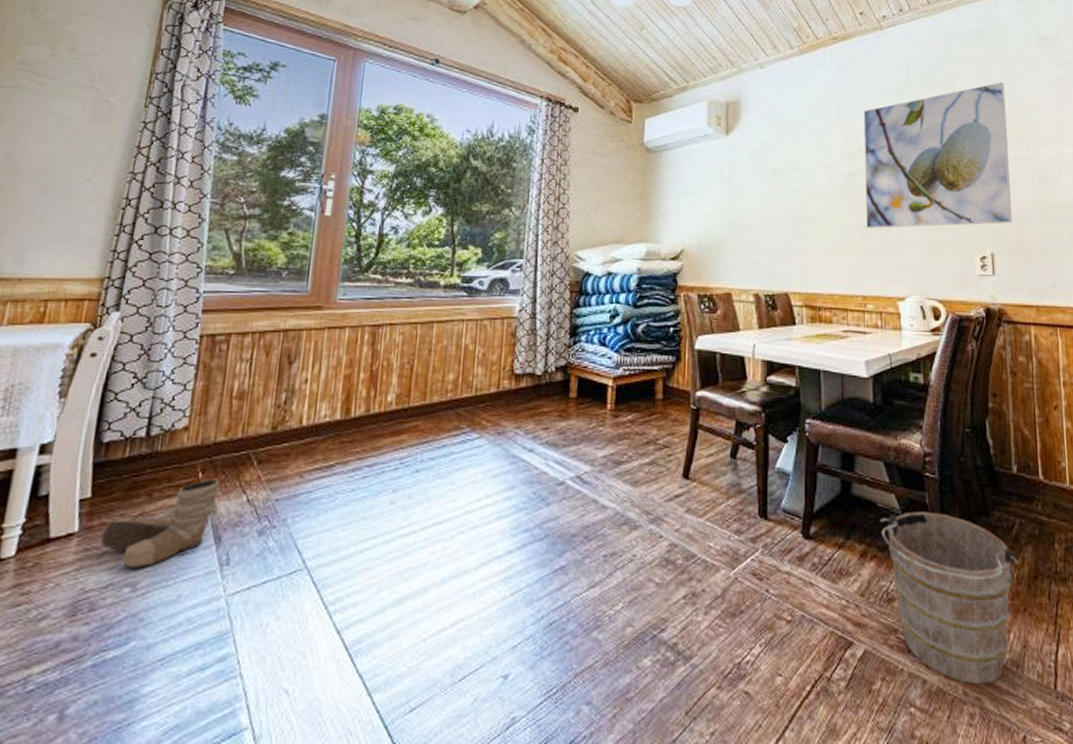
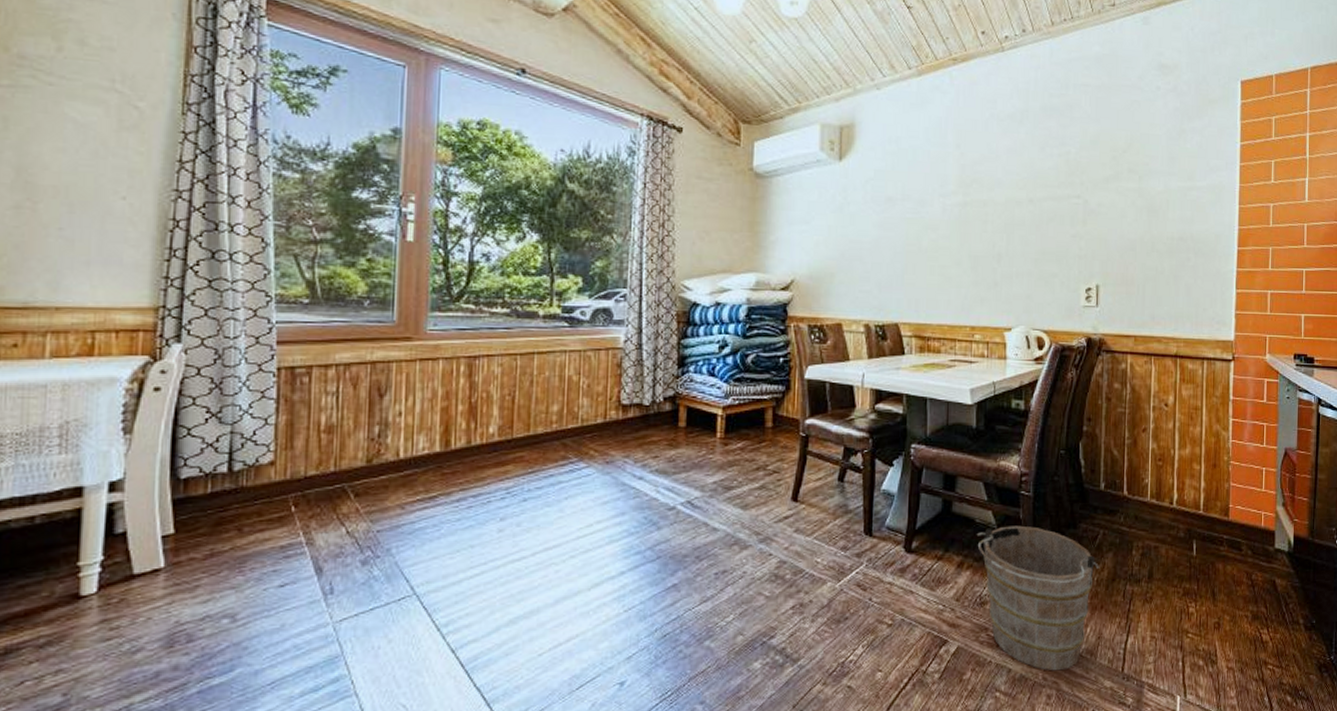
boots: present [100,479,221,569] -> none [191,512,316,601]
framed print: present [863,82,1013,229] -> none [978,112,1122,260]

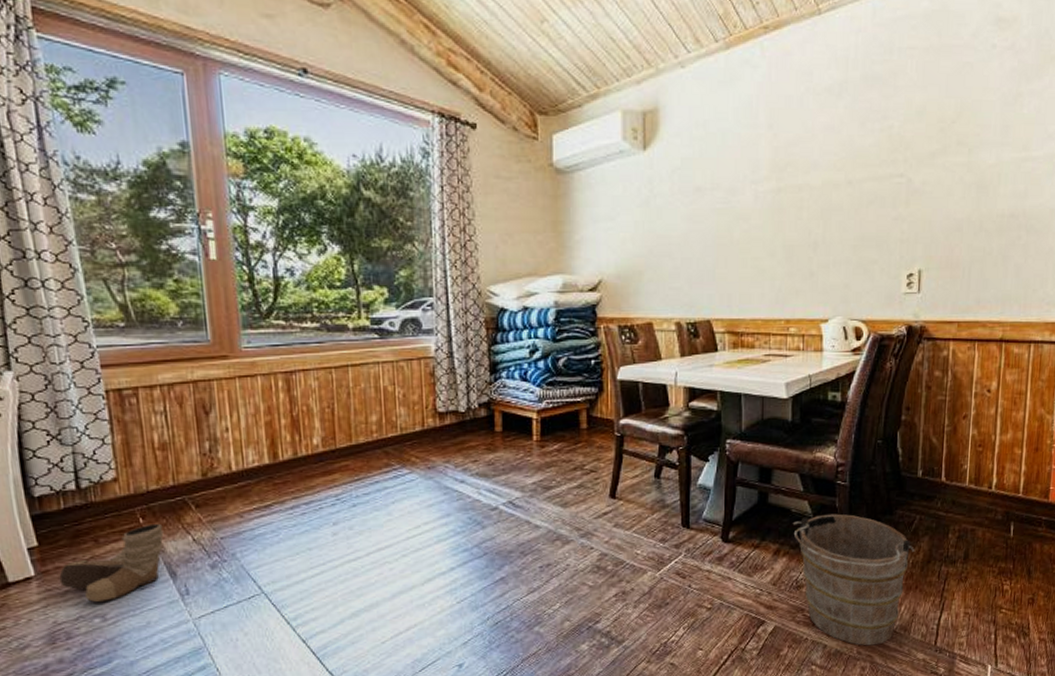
boots: none [191,512,316,601] -> present [59,523,164,603]

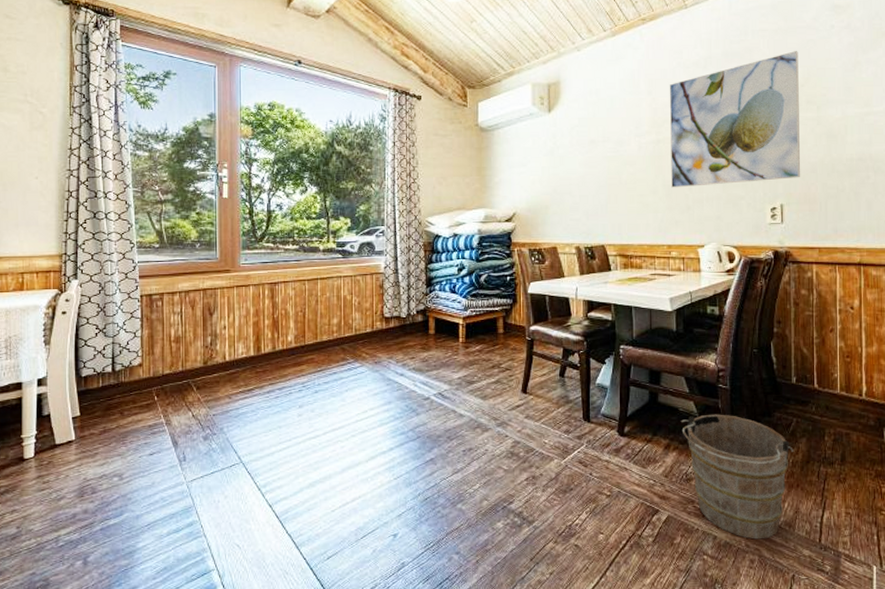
boots: present [59,523,164,603] -> none [92,401,171,464]
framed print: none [792,77,952,249] -> present [669,51,801,188]

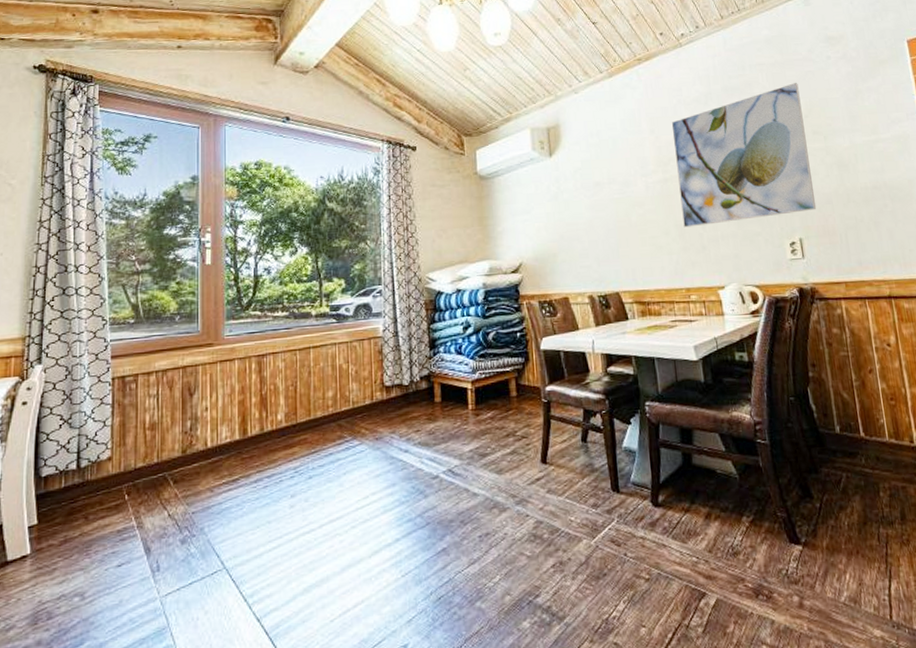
bucket: present [680,414,794,540] -> none [719,473,848,621]

